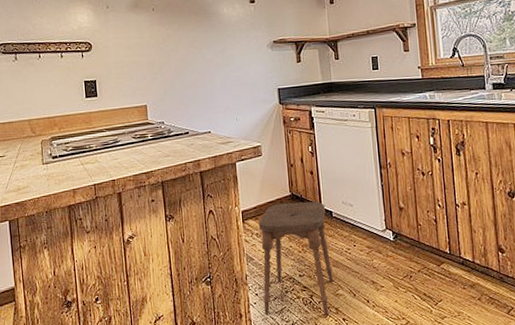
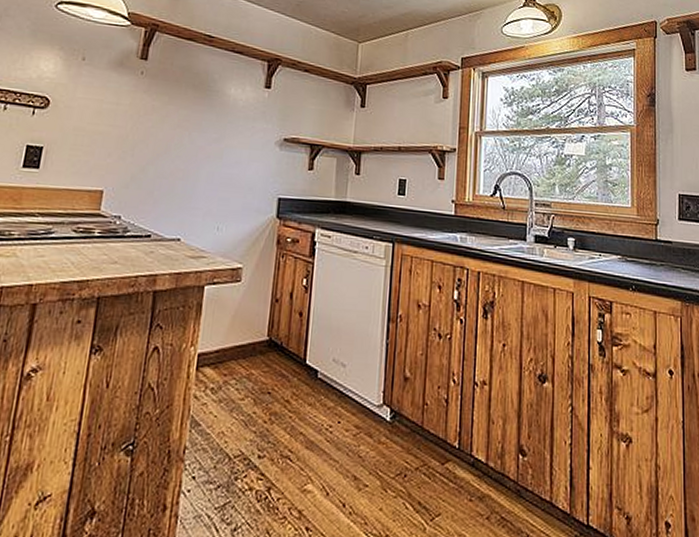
stool: present [258,202,333,315] -> none [198,349,310,520]

